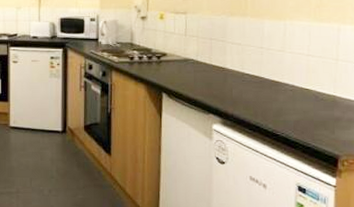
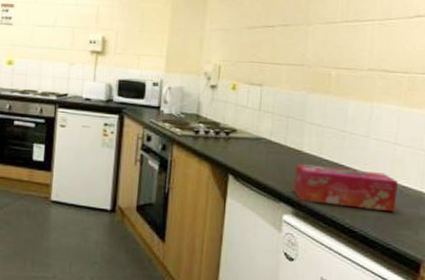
tissue box: none [220,79,314,116] -> present [294,164,399,213]

